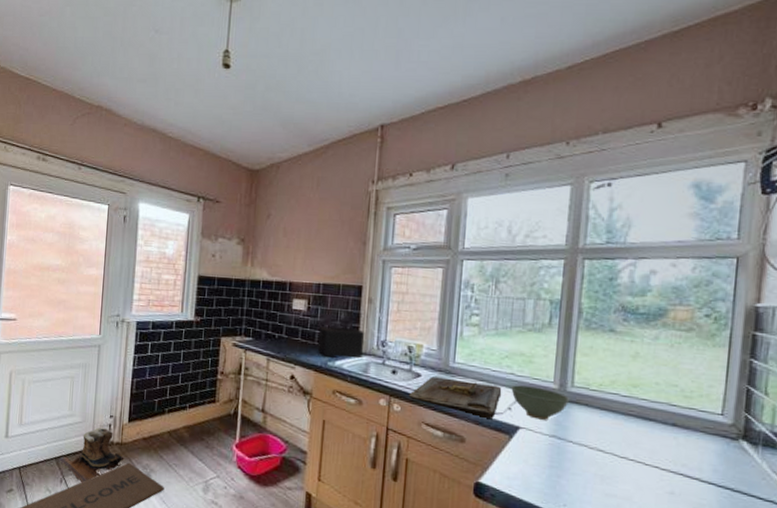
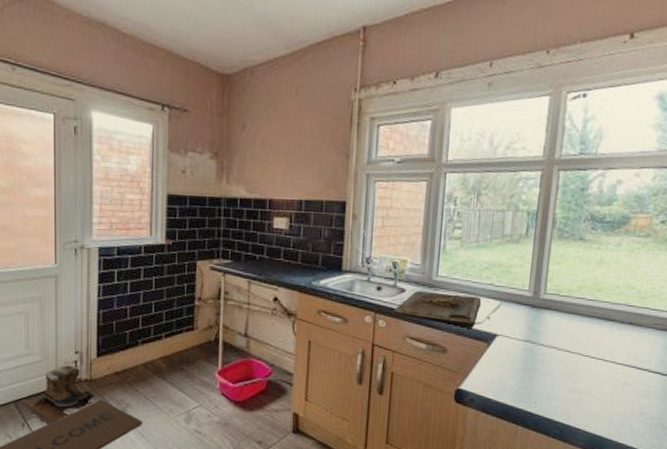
toaster: present [317,326,365,359] -> none [300,245,350,277]
bowl: present [511,385,570,420] -> none [490,295,543,326]

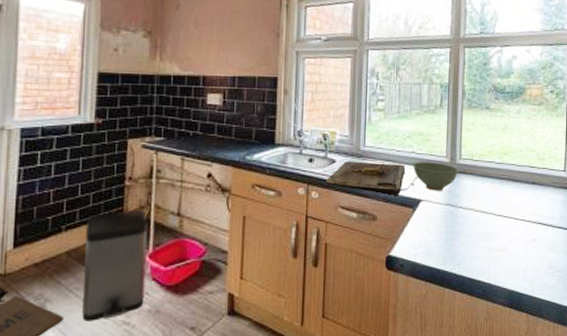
pedal bin: none [159,328,217,427] -> present [82,209,148,321]
bowl: none [490,295,543,326] -> present [413,162,459,191]

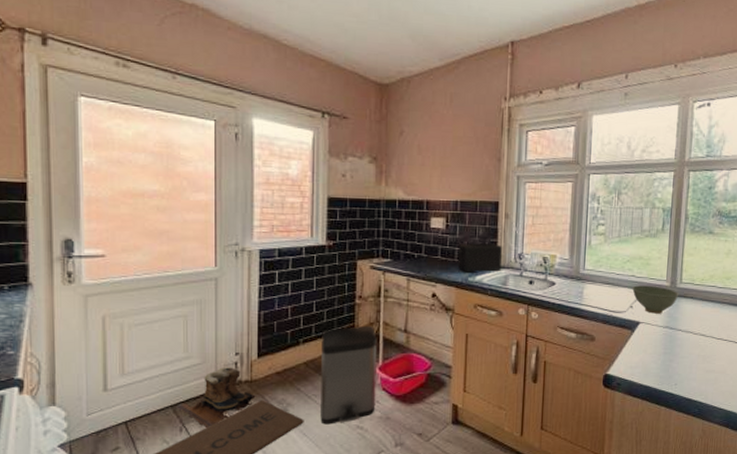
toaster: none [234,119,282,151] -> present [457,242,503,273]
cutting board: present [325,161,406,195] -> none [545,284,625,317]

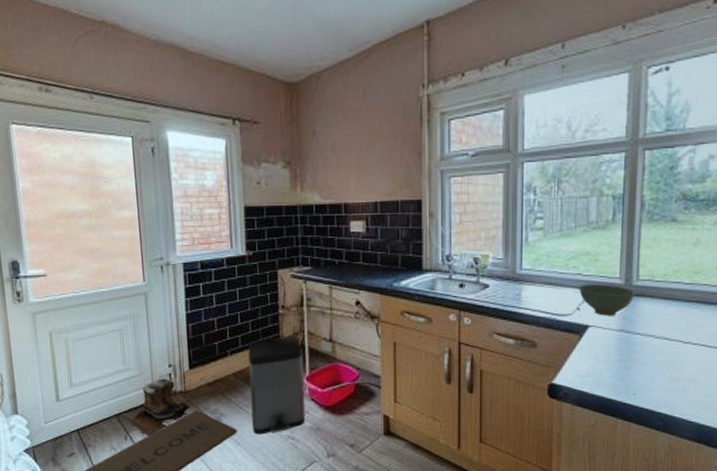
toaster: present [457,242,503,273] -> none [380,244,429,278]

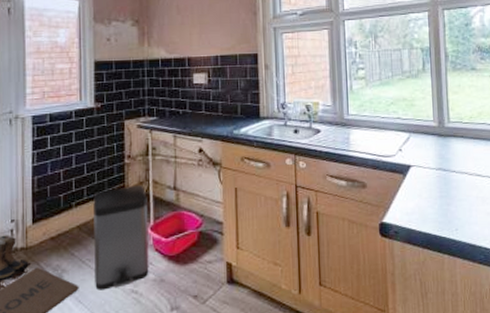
bowl: present [579,284,636,316] -> none [399,127,449,156]

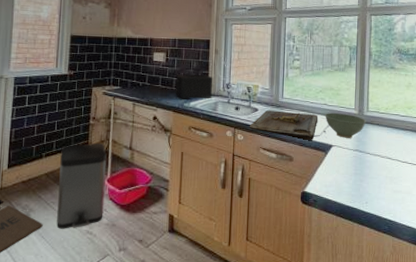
toaster: none [221,94,266,126] -> present [175,74,213,100]
cutting board: none [312,130,392,162] -> present [249,110,319,140]
bowl: none [399,127,449,156] -> present [325,113,367,138]

